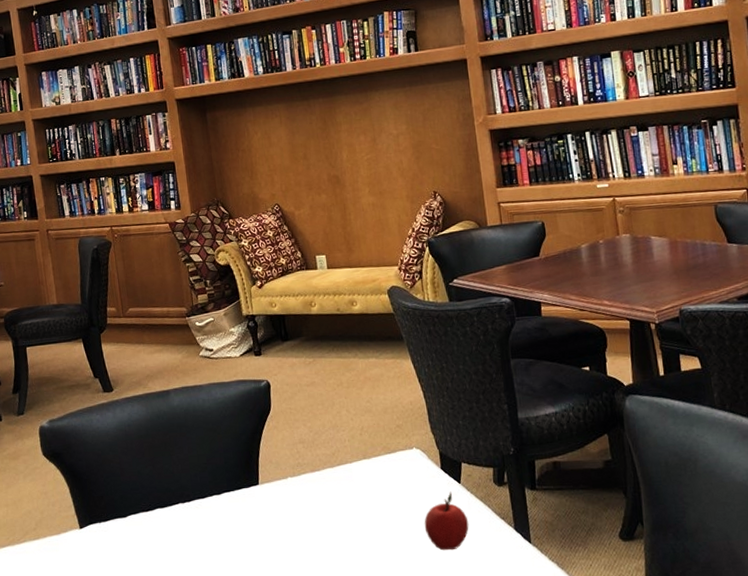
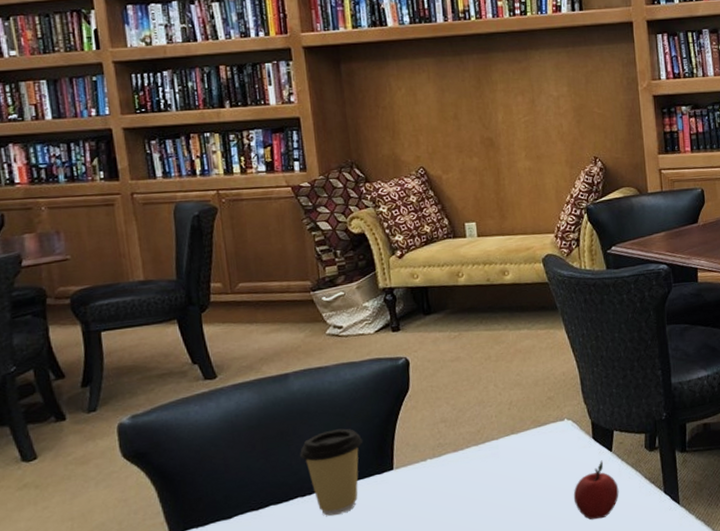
coffee cup: none [180,443,233,523] -> present [300,428,363,516]

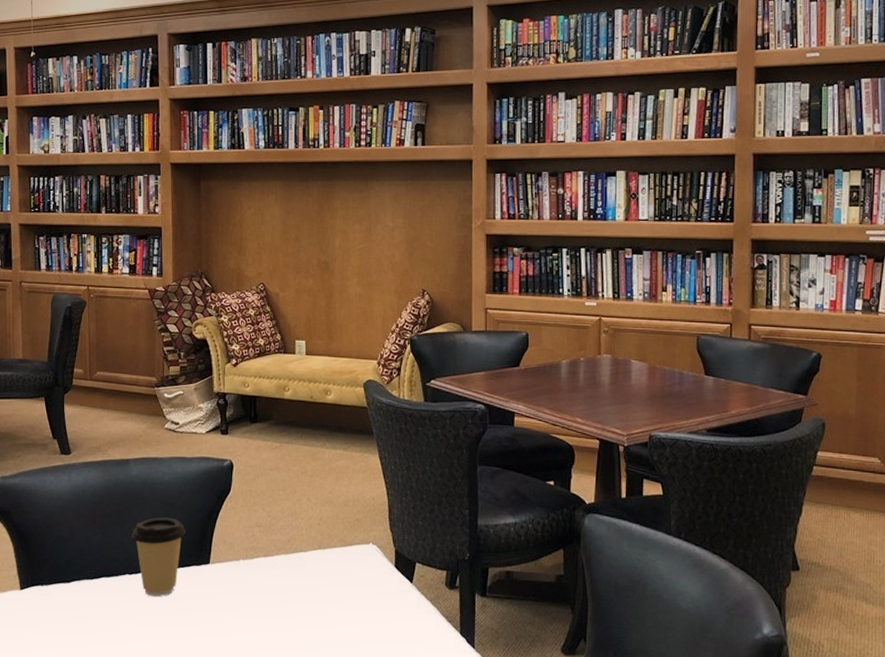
apple: present [573,460,619,520] -> none [371,590,416,648]

